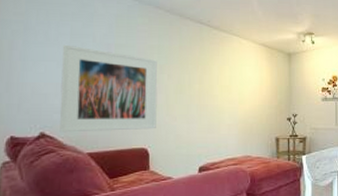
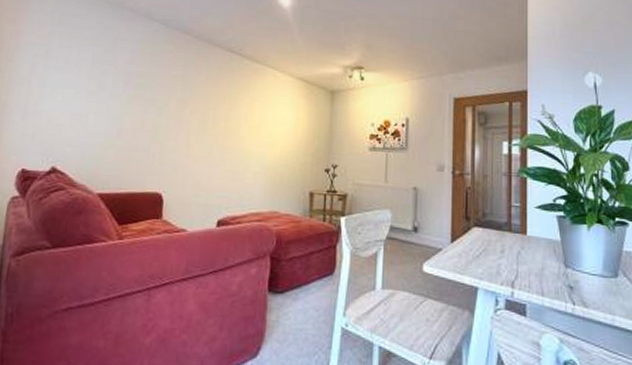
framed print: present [60,44,158,133] -> none [71,71,180,172]

